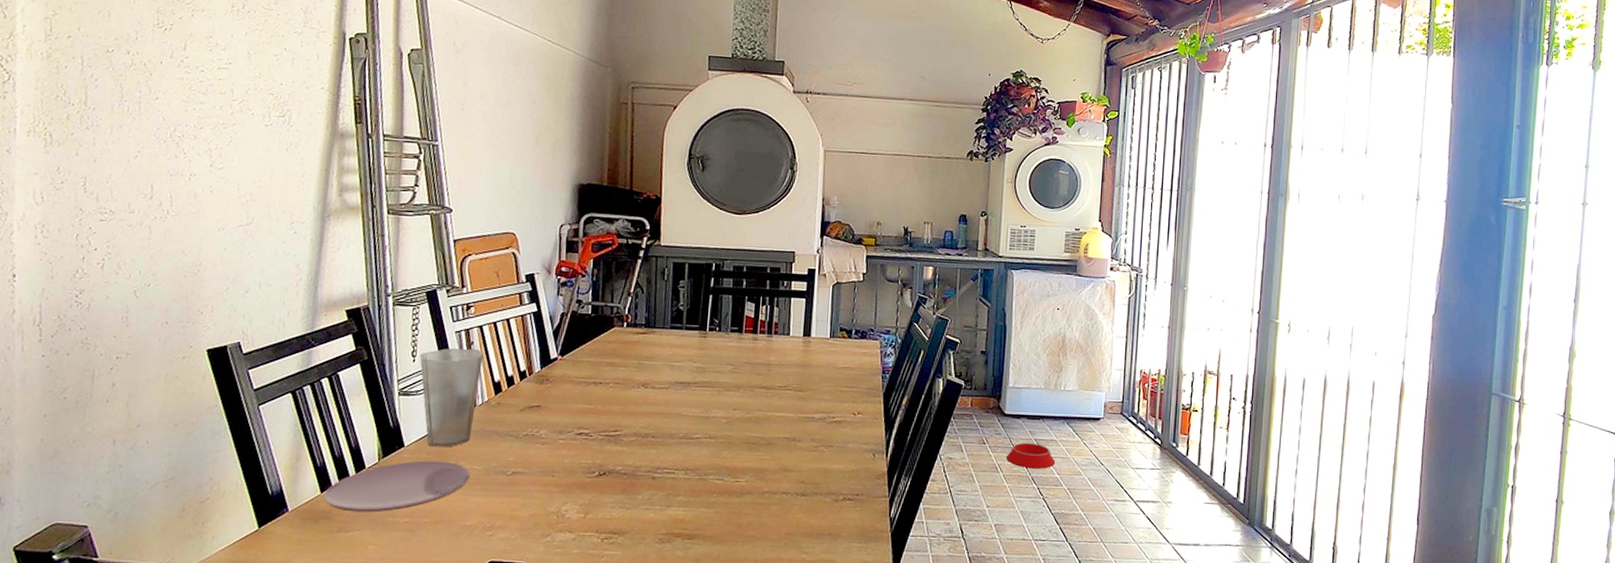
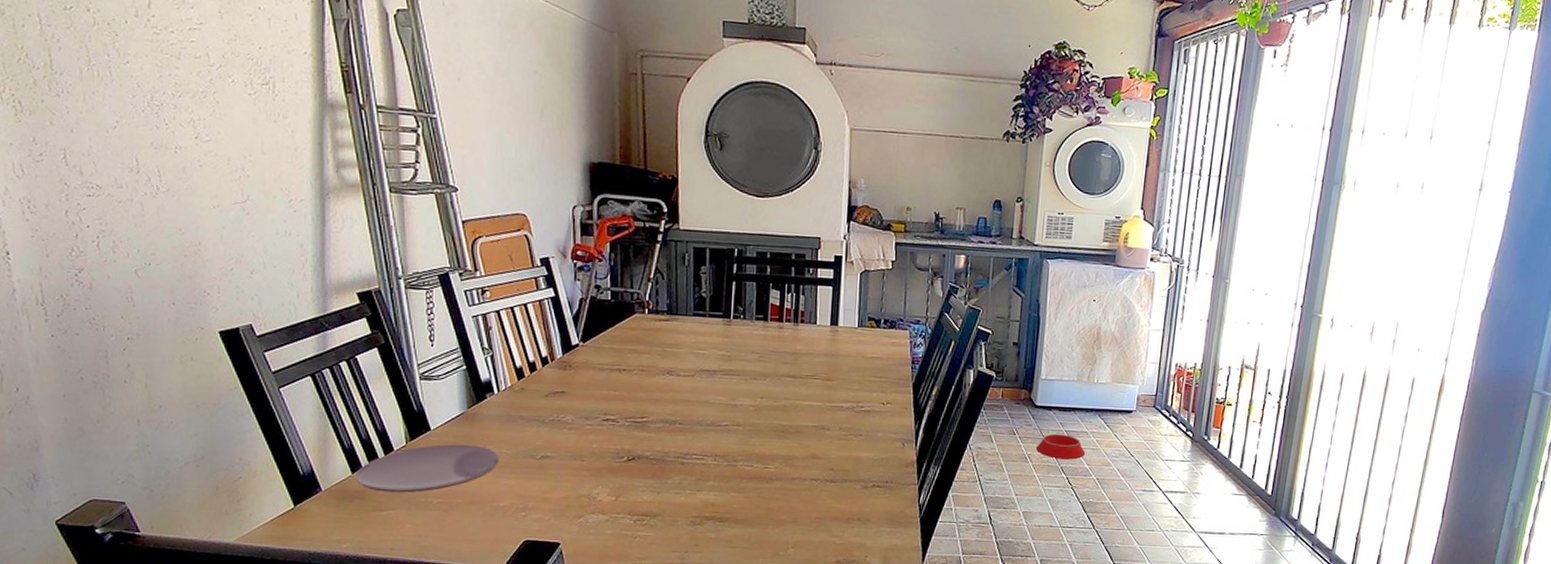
cup: present [419,348,484,448] -> none [437,333,503,432]

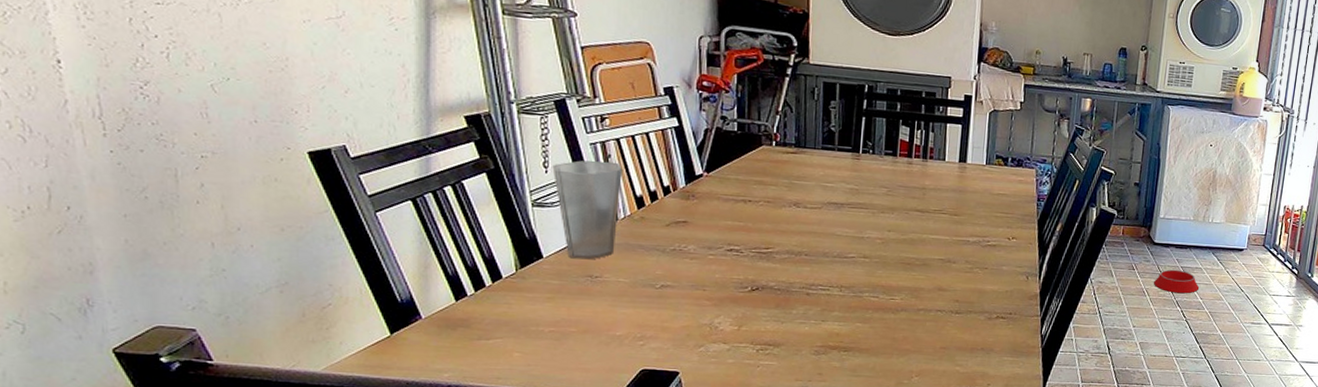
plate: present [355,444,500,493] -> none [459,272,617,322]
cup: none [437,333,503,432] -> present [552,160,623,260]

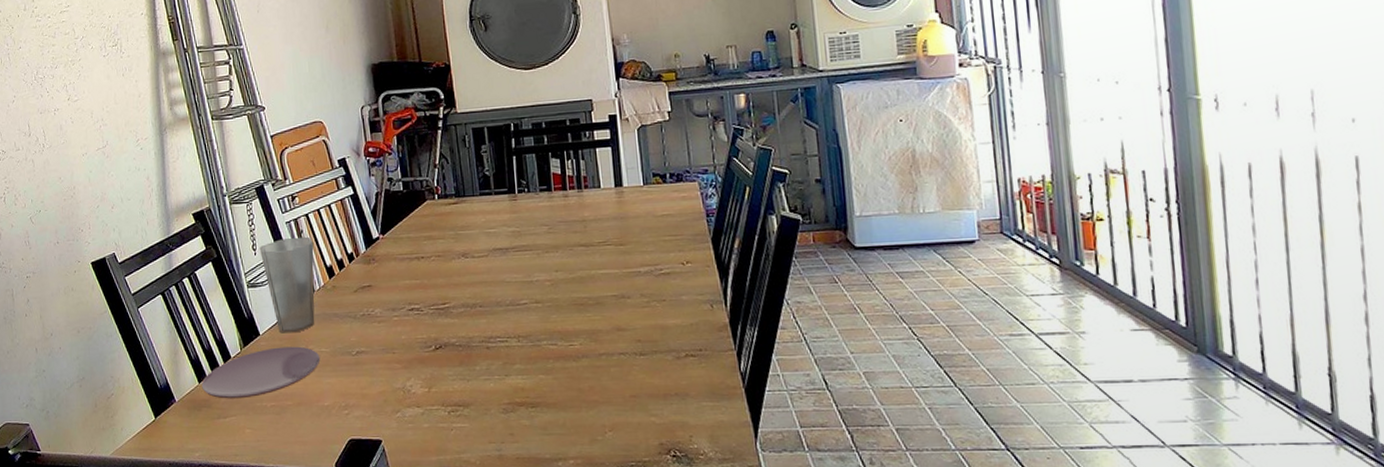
plate: none [459,272,617,322] -> present [201,346,321,399]
pet bowl: present [1154,269,1200,294] -> none [865,276,927,306]

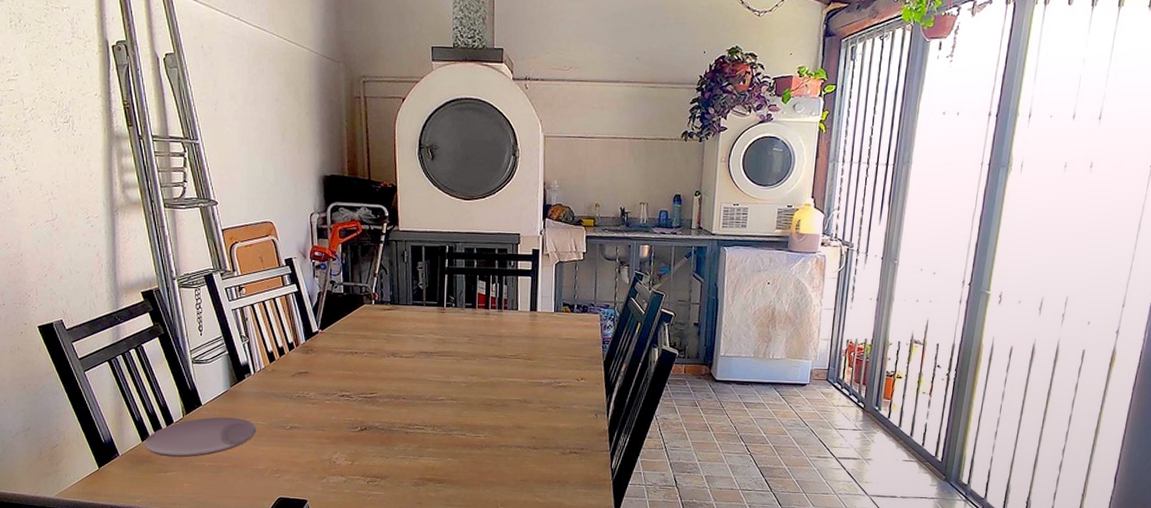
cup: present [259,236,315,333] -> none [205,323,257,406]

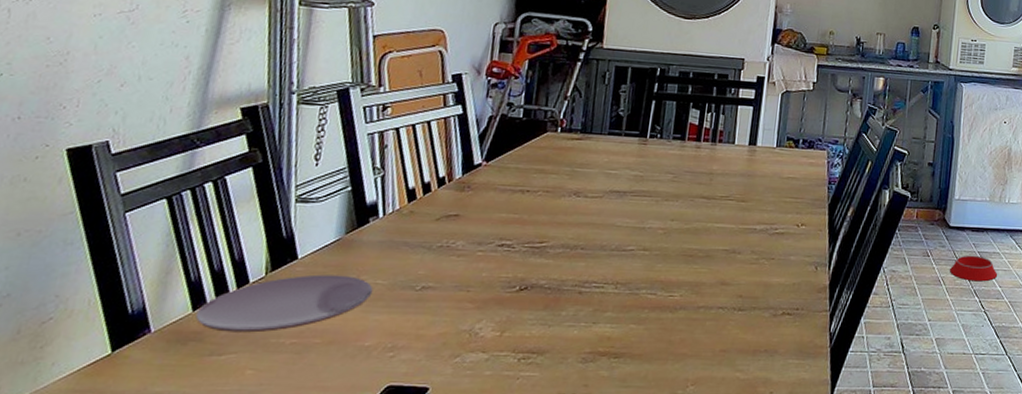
pet bowl: none [717,405,763,429] -> present [950,255,998,282]

